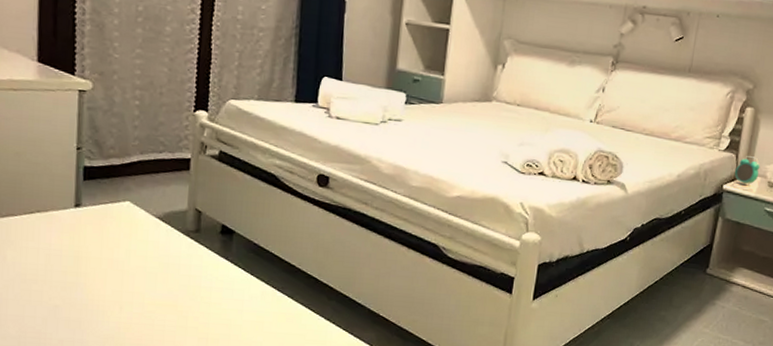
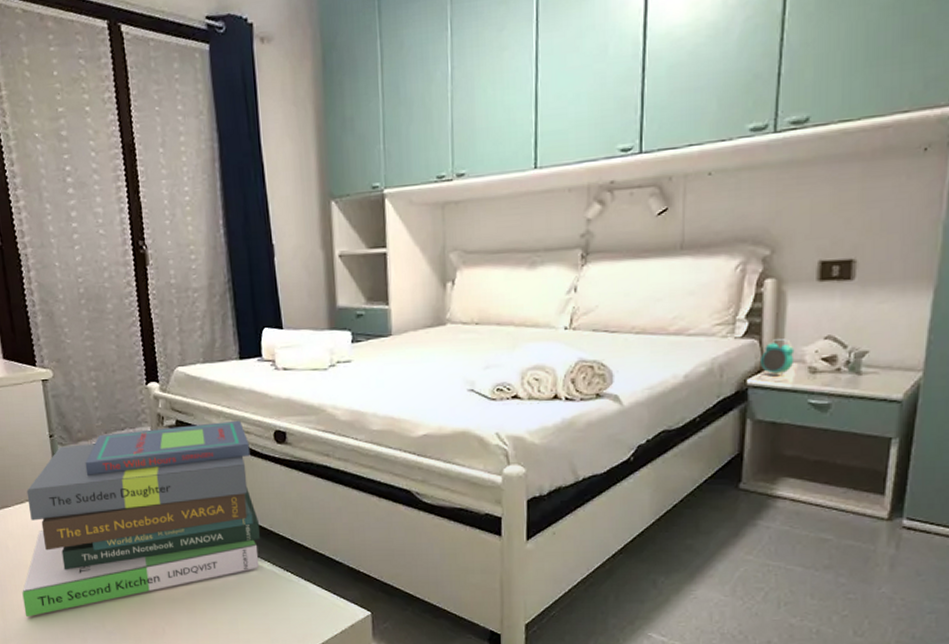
books: none [13,154,291,334] -> present [22,420,260,618]

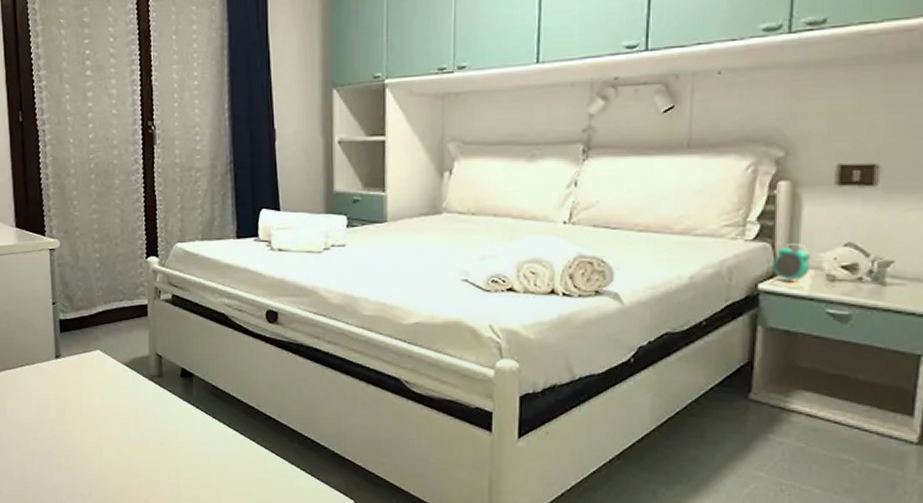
books: present [22,420,260,618] -> none [16,298,247,479]

